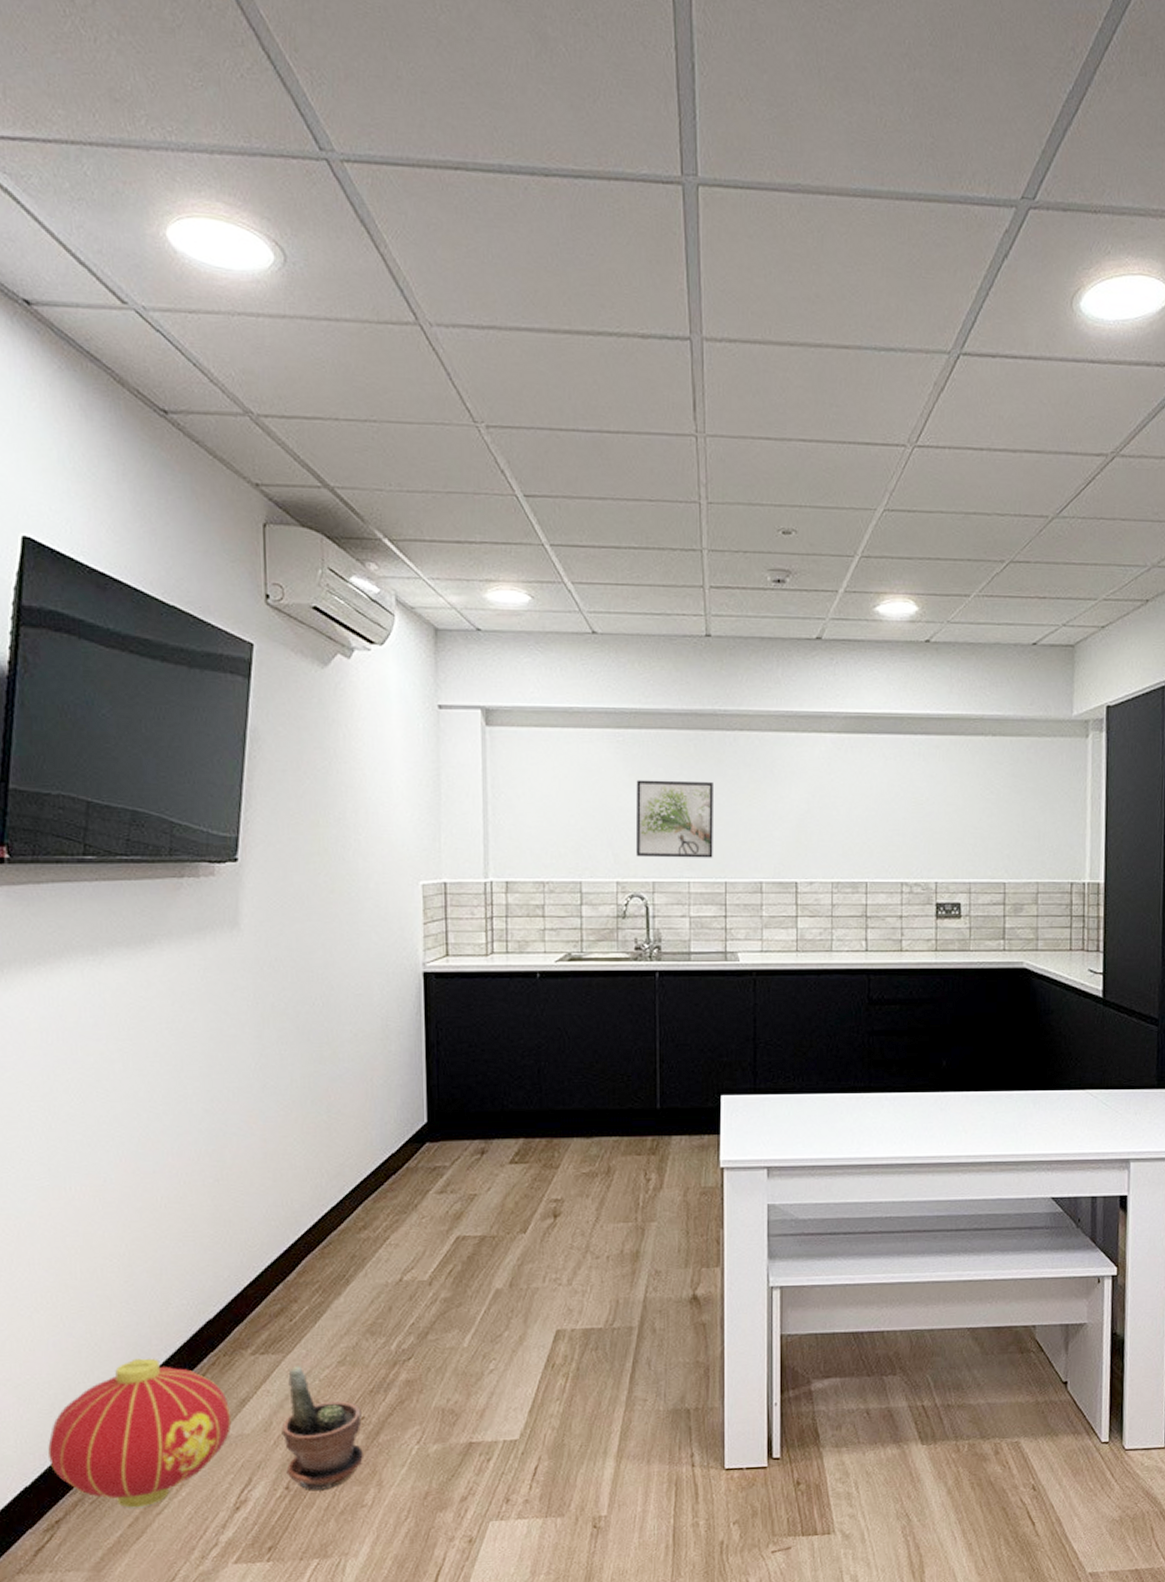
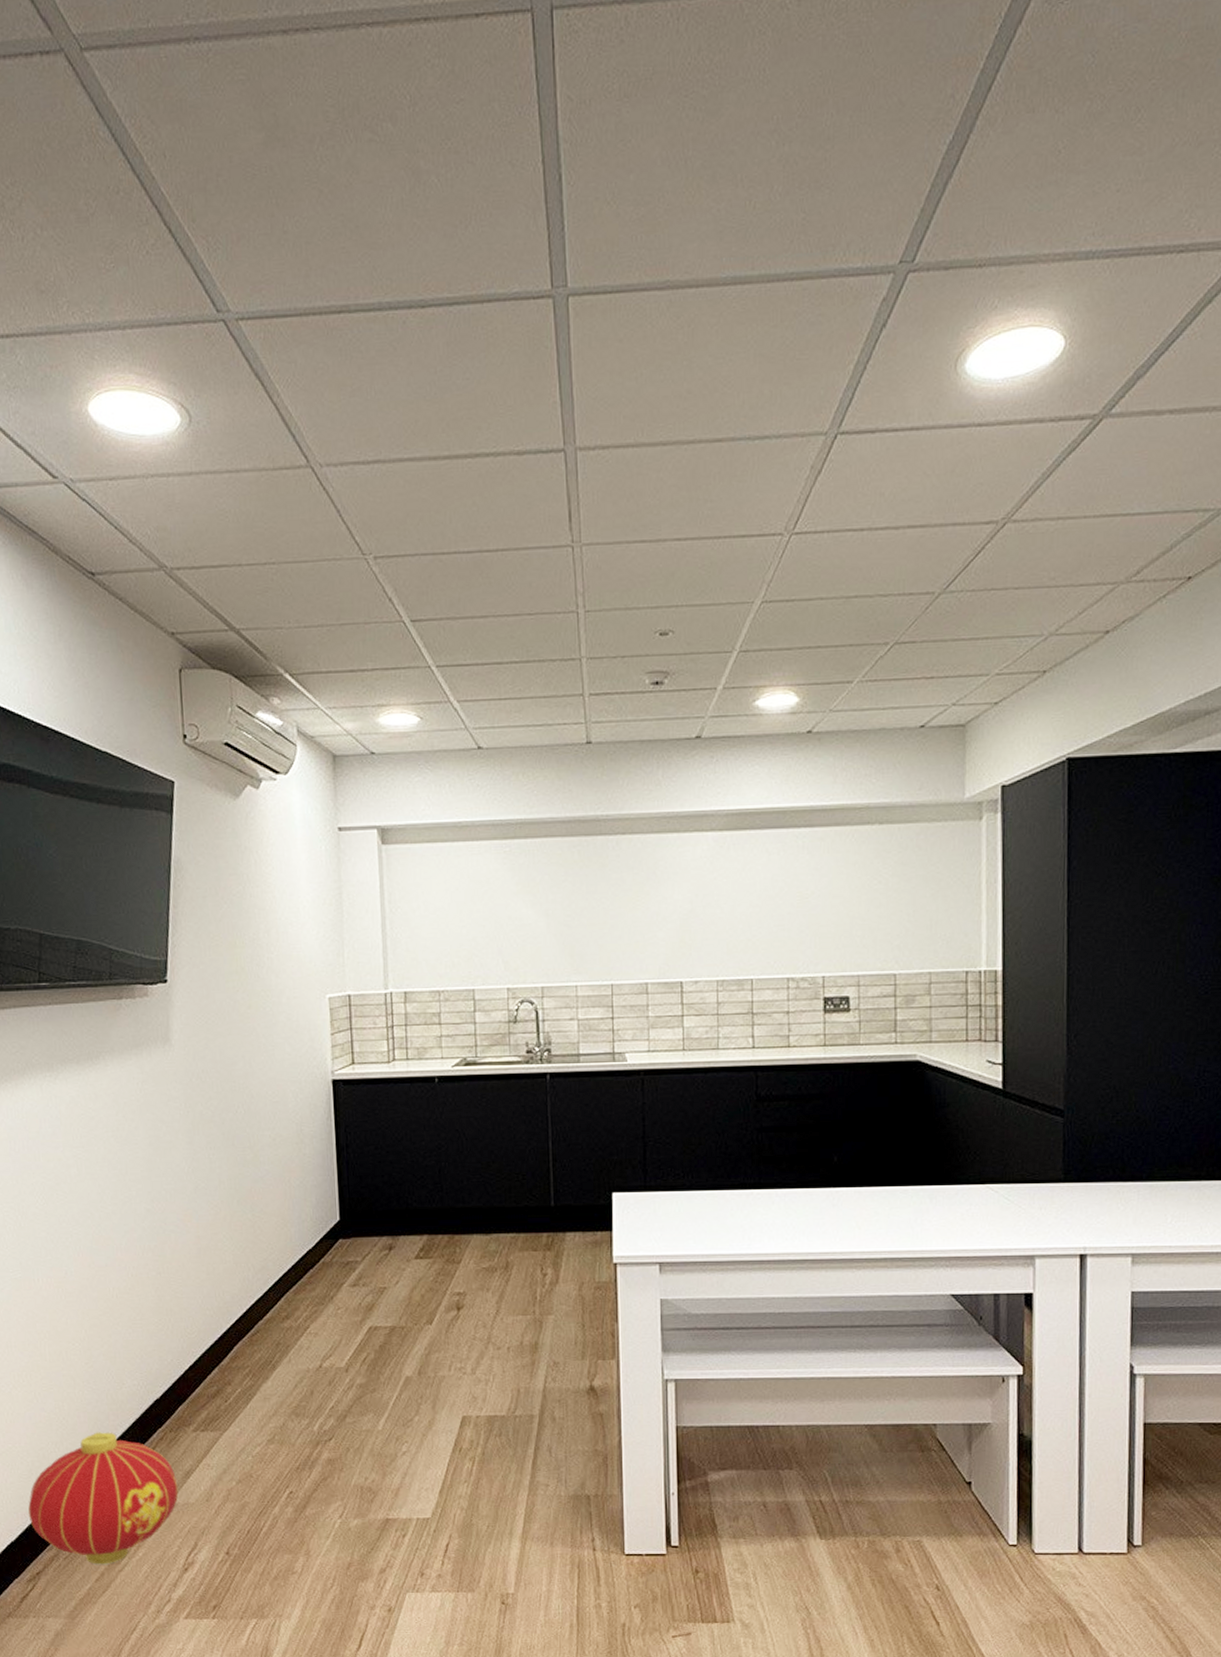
potted plant: present [281,1366,363,1490] -> none [221,1443,293,1556]
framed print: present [635,780,713,858] -> none [523,886,599,964]

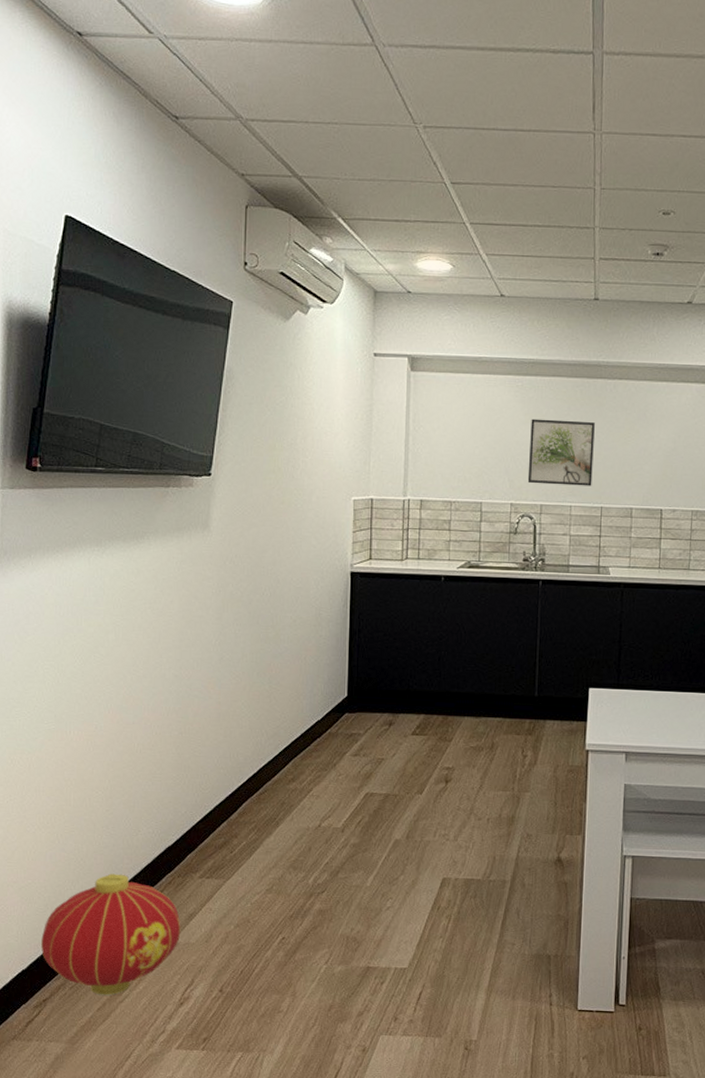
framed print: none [523,886,599,964] -> present [527,418,595,486]

